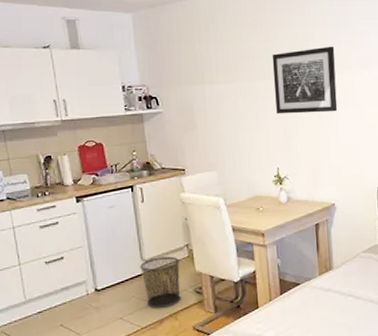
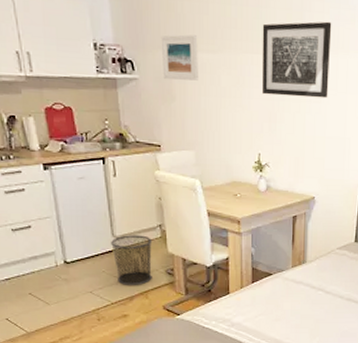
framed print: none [181,70,217,111] -> present [161,34,198,81]

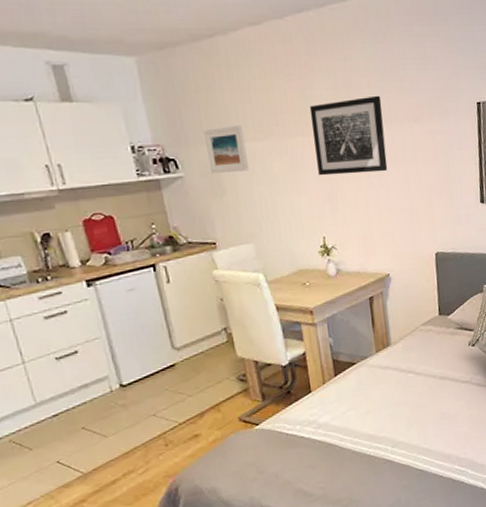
waste bin: present [111,235,153,285] -> none [171,342,223,401]

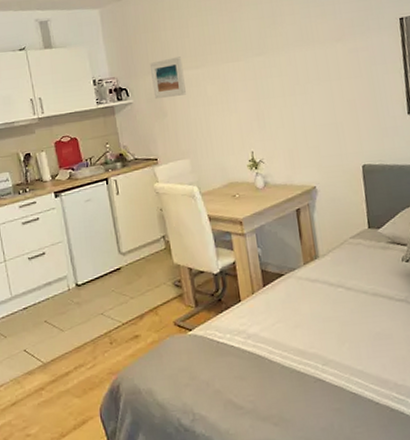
wall art: present [309,95,388,176] -> none [238,20,312,96]

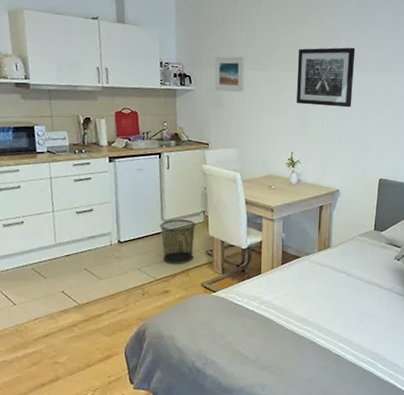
waste bin: none [118,248,161,303] -> present [160,219,196,264]
wall art: none [238,20,312,96] -> present [296,47,356,108]

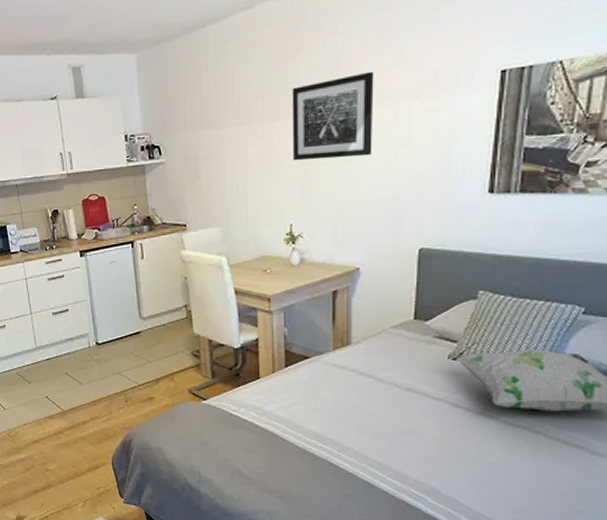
waste bin: present [160,219,196,264] -> none [138,316,179,367]
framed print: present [214,56,245,92] -> none [186,112,224,160]

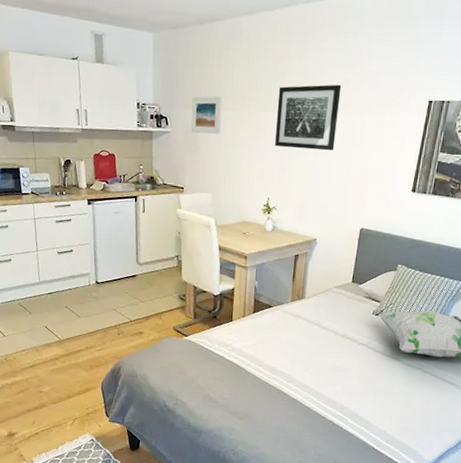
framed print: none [186,112,224,160] -> present [190,96,223,134]

